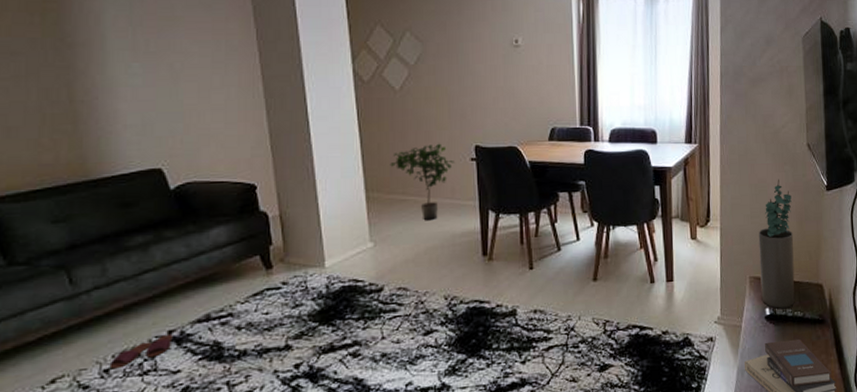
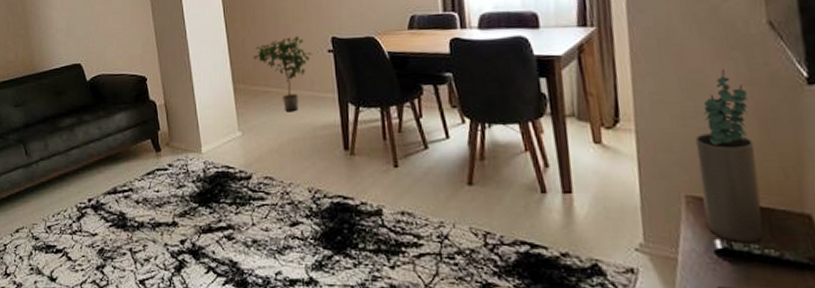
slippers: present [109,333,173,370] -> none [51,201,92,227]

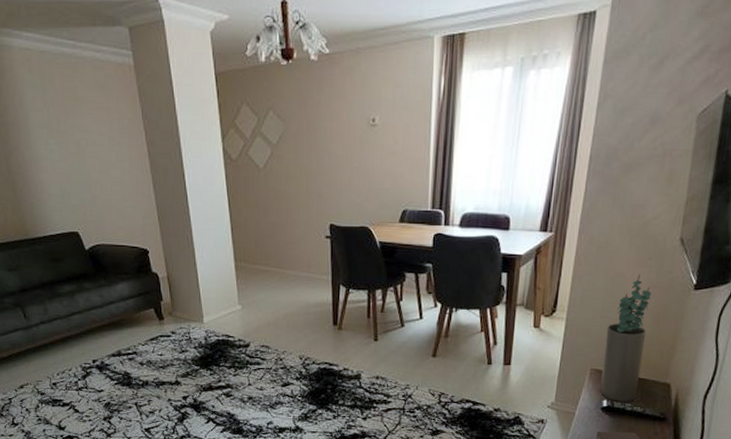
potted plant: present [253,35,312,112] -> none [255,220,311,291]

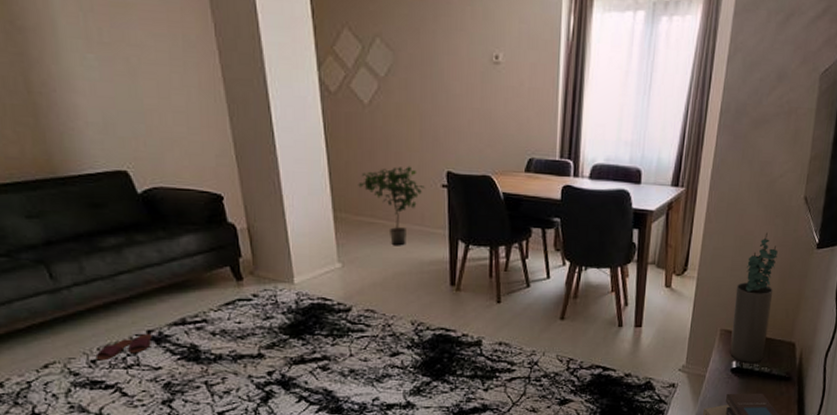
slippers: none [56,362,96,384] -> present [95,333,152,361]
potted plant: none [255,220,311,291] -> present [358,166,425,246]

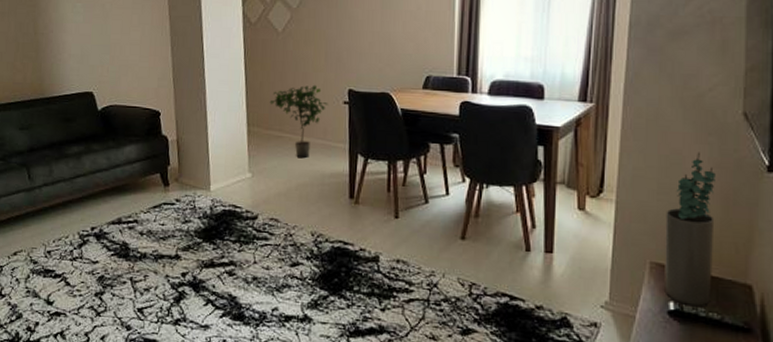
slippers: present [95,333,152,361] -> none [51,230,95,252]

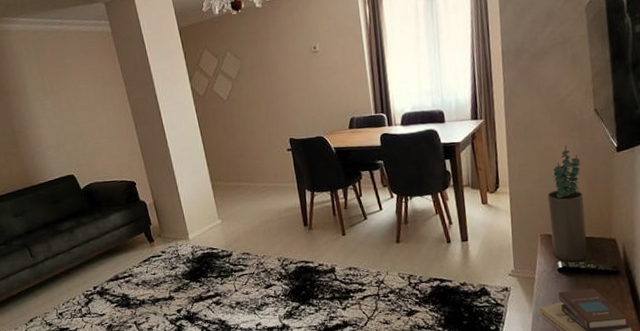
potted plant: present [269,85,328,159] -> none [226,139,275,201]

